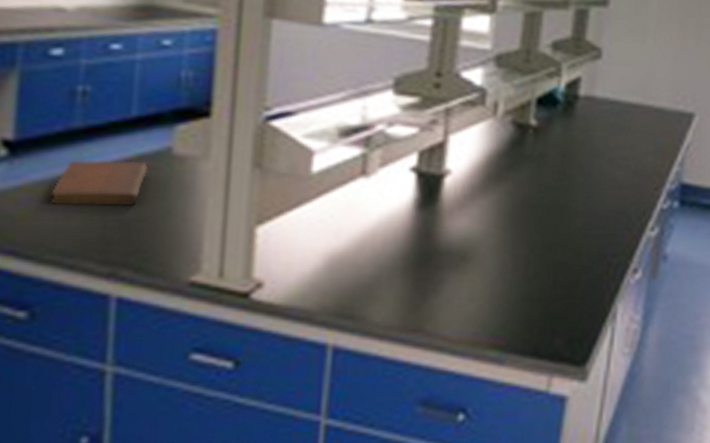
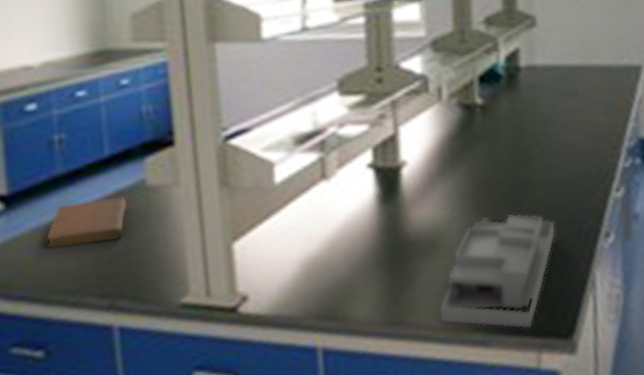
desk organizer: none [458,237,587,352] -> present [439,213,556,329]

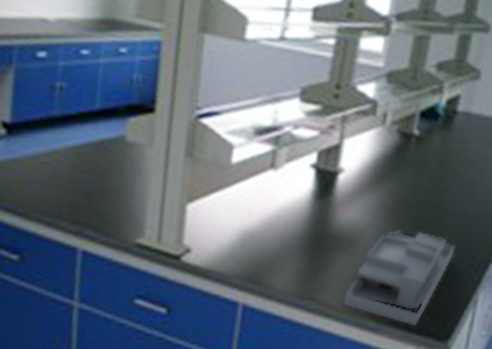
notebook: present [46,197,128,249] -> none [35,141,107,181]

